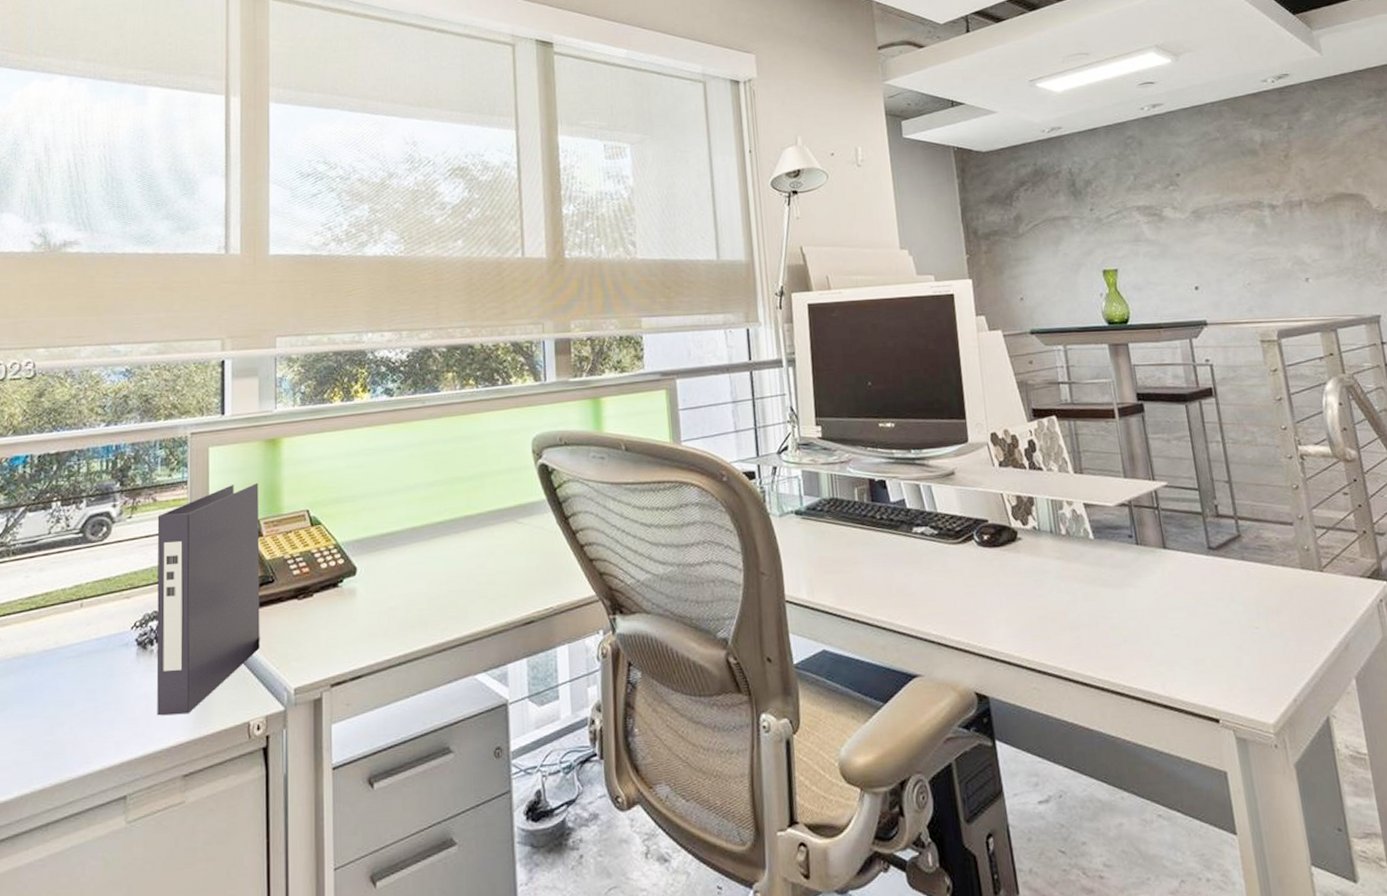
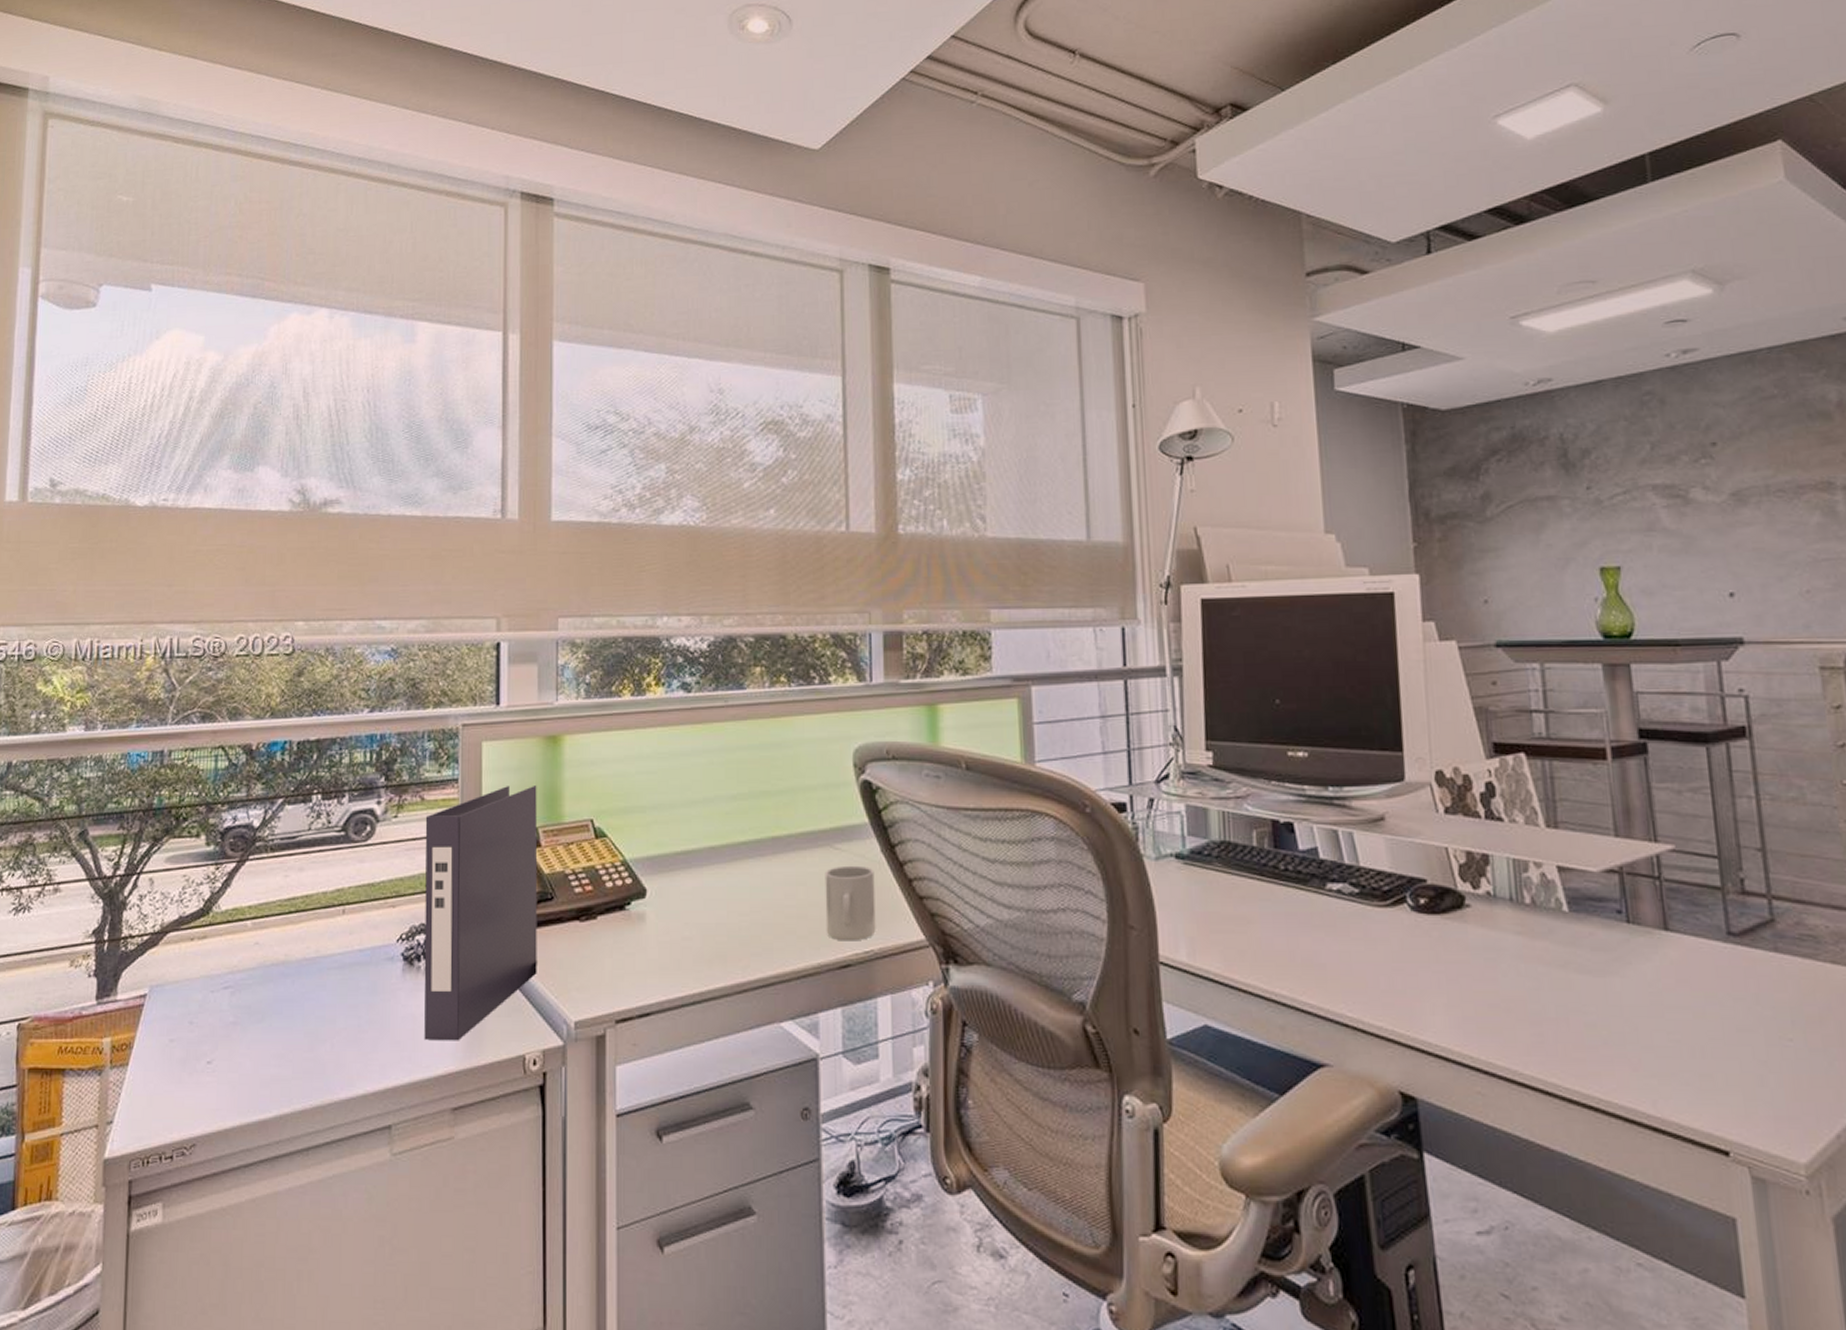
cup: none [510,536,554,601] -> present [825,865,876,941]

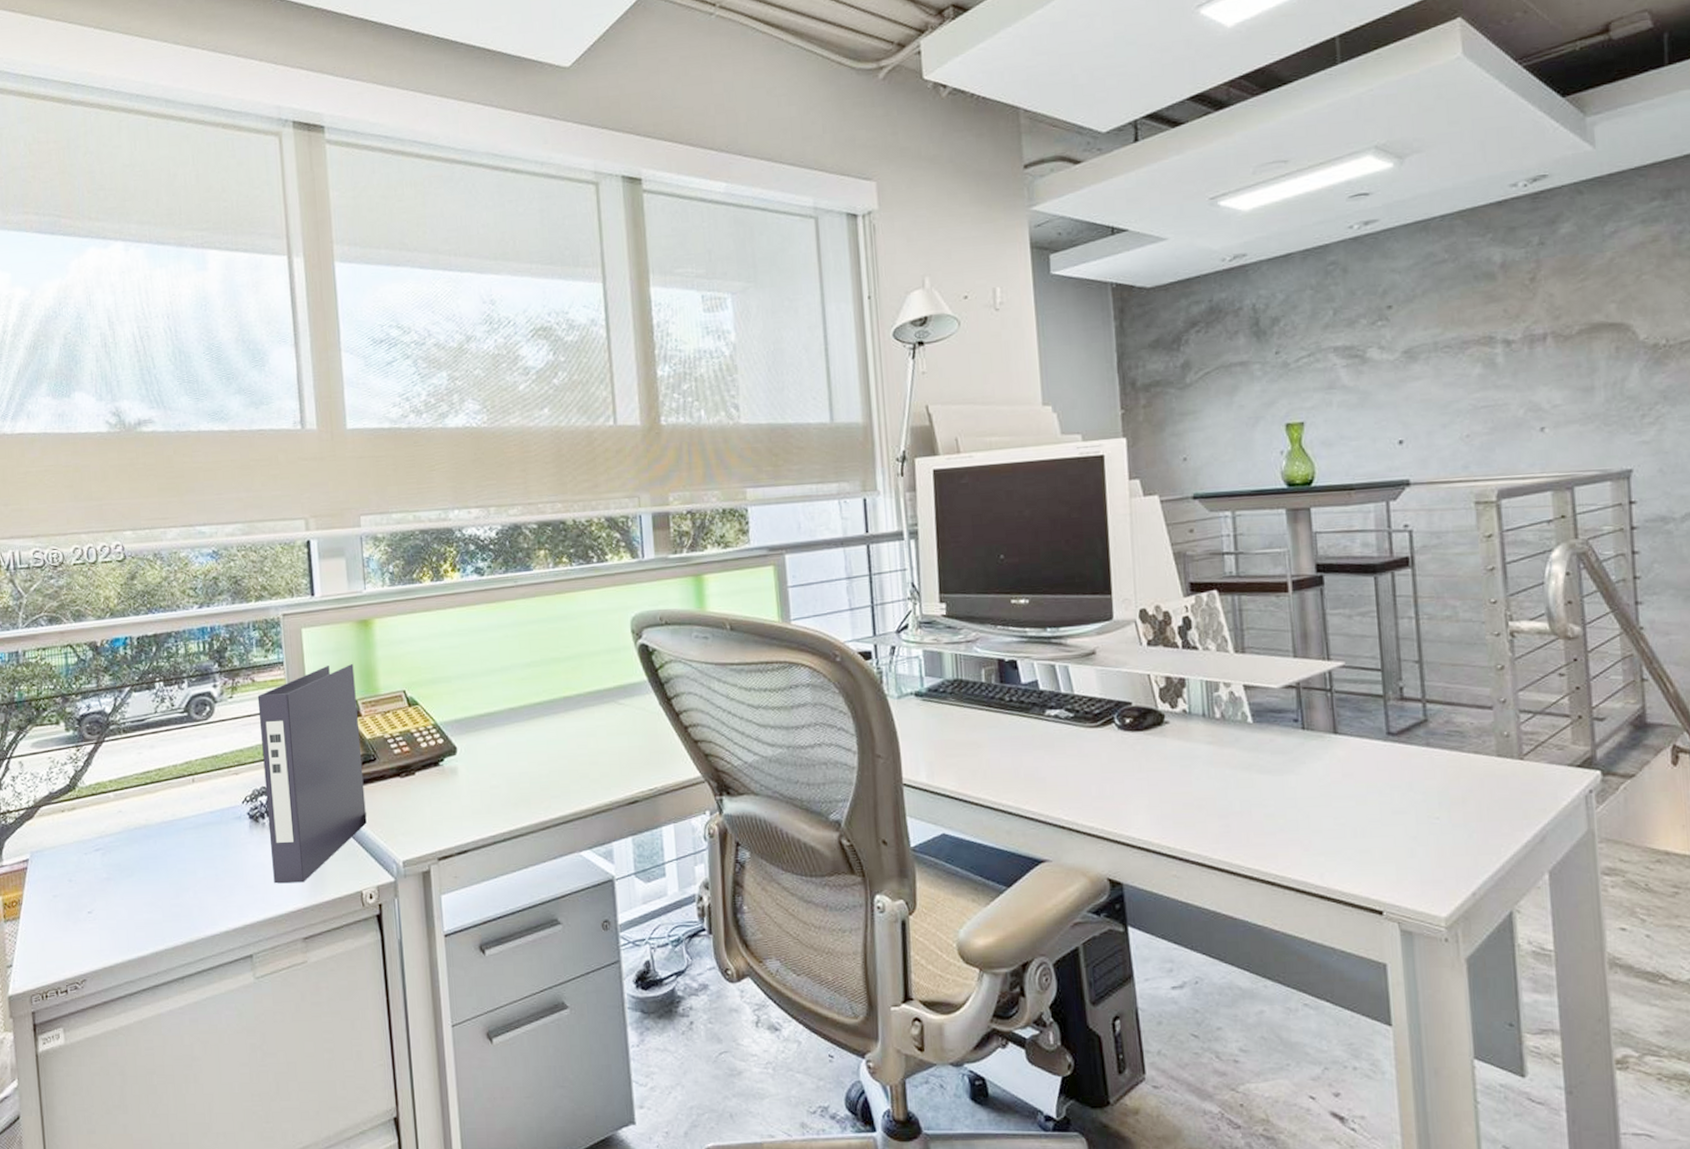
cup: present [825,865,876,941] -> none [611,717,658,782]

